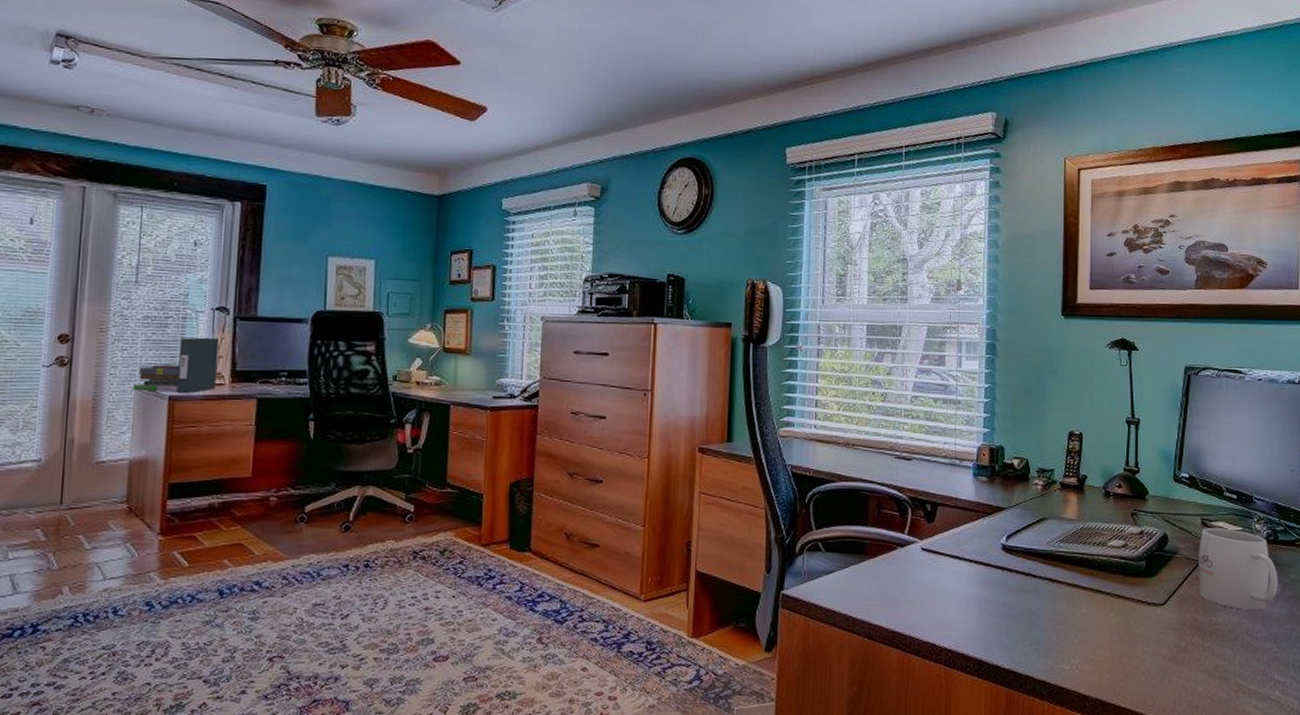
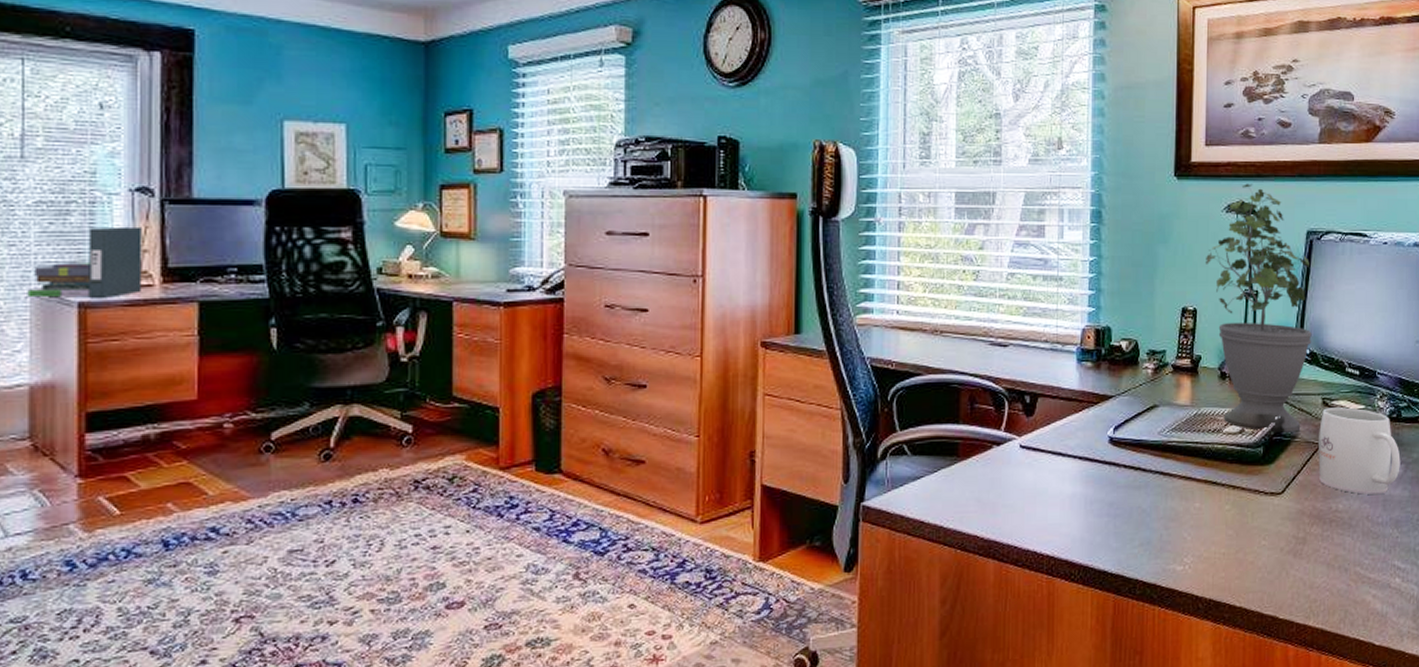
potted plant: none [1090,323,1191,549] -> present [1205,183,1312,433]

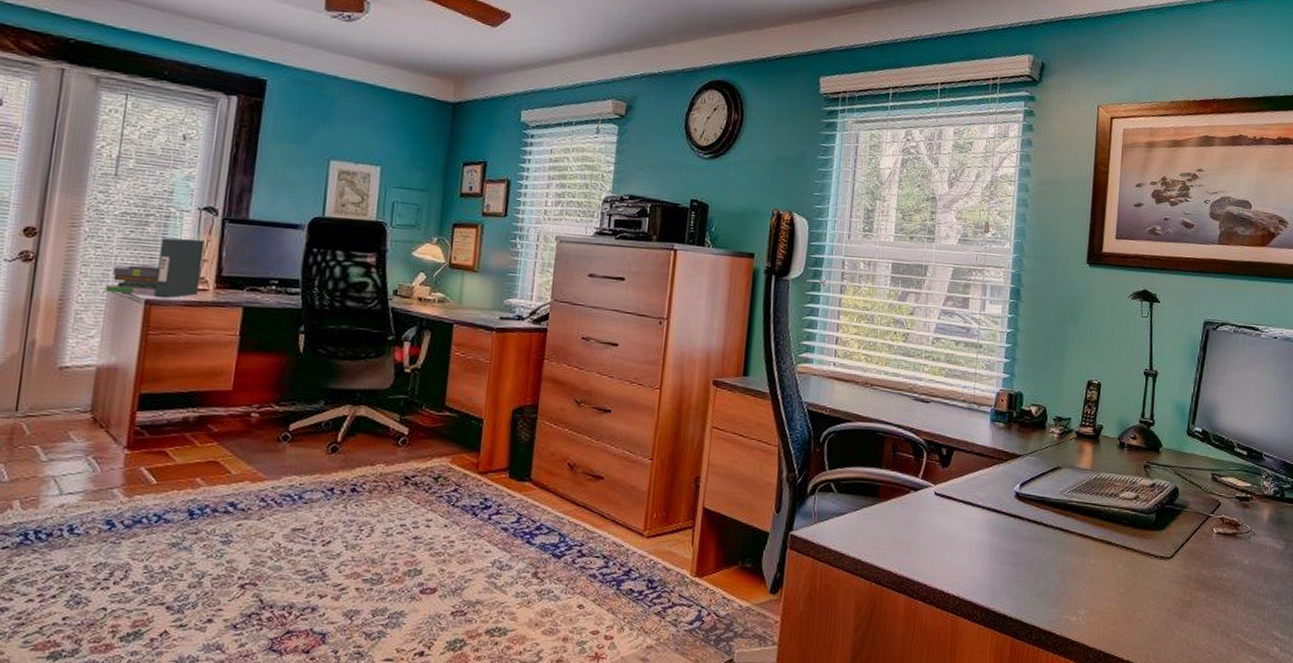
potted plant: present [1205,183,1312,433] -> none [1110,275,1205,503]
mug: present [1317,407,1401,495] -> none [1205,483,1283,568]

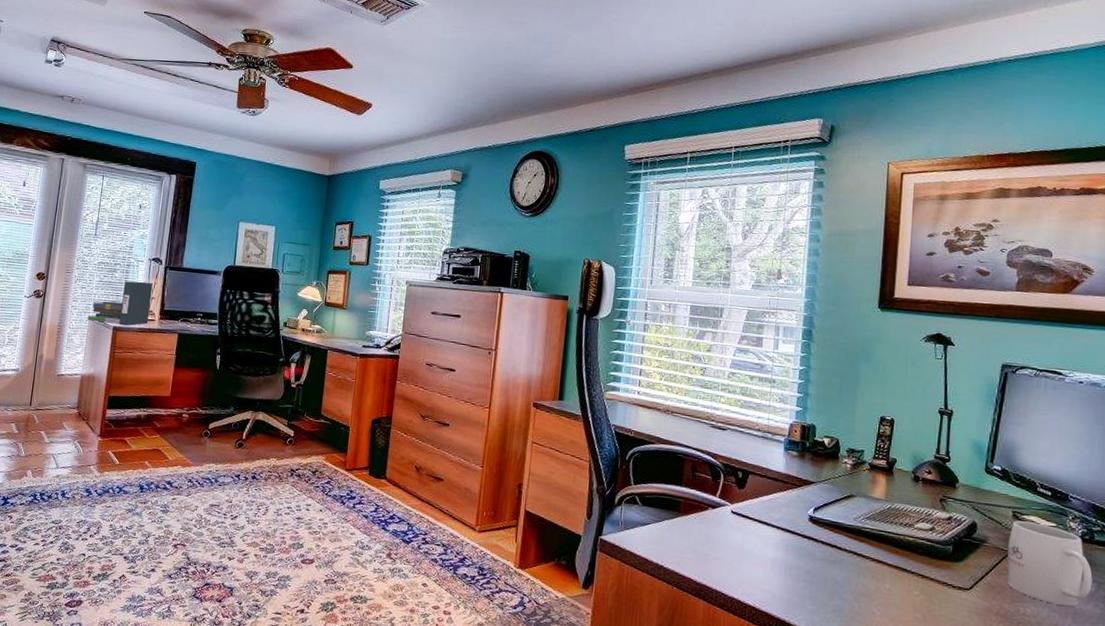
mug: none [1205,483,1283,568] -> present [1007,520,1093,607]

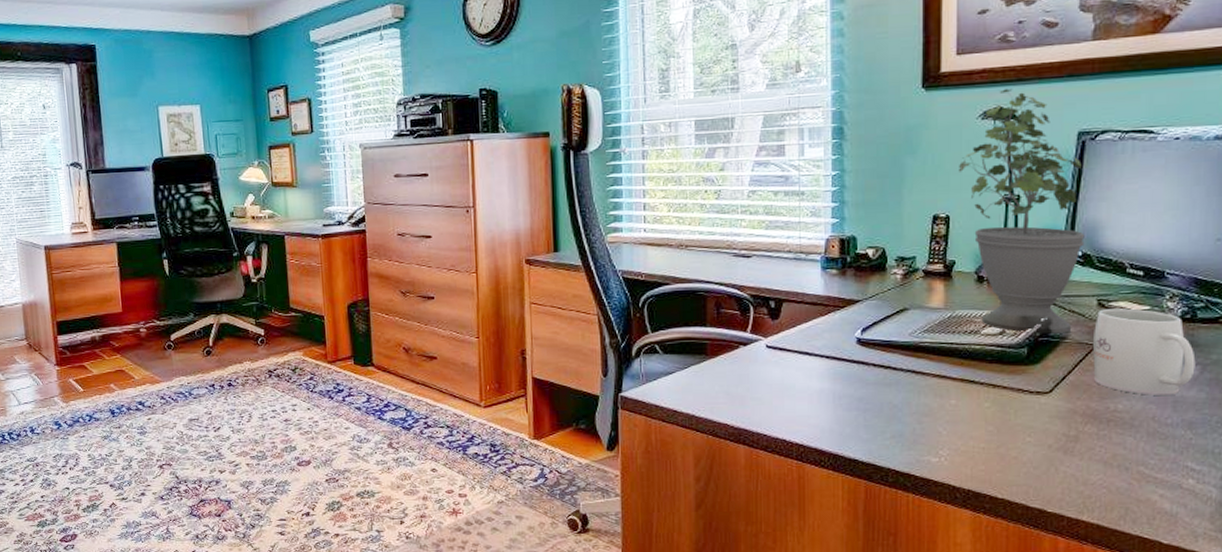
books: present [87,301,123,324] -> none [14,218,51,244]
binder: present [119,281,153,325] -> none [45,191,82,242]
potted plant: none [903,319,1004,537] -> present [958,88,1085,334]

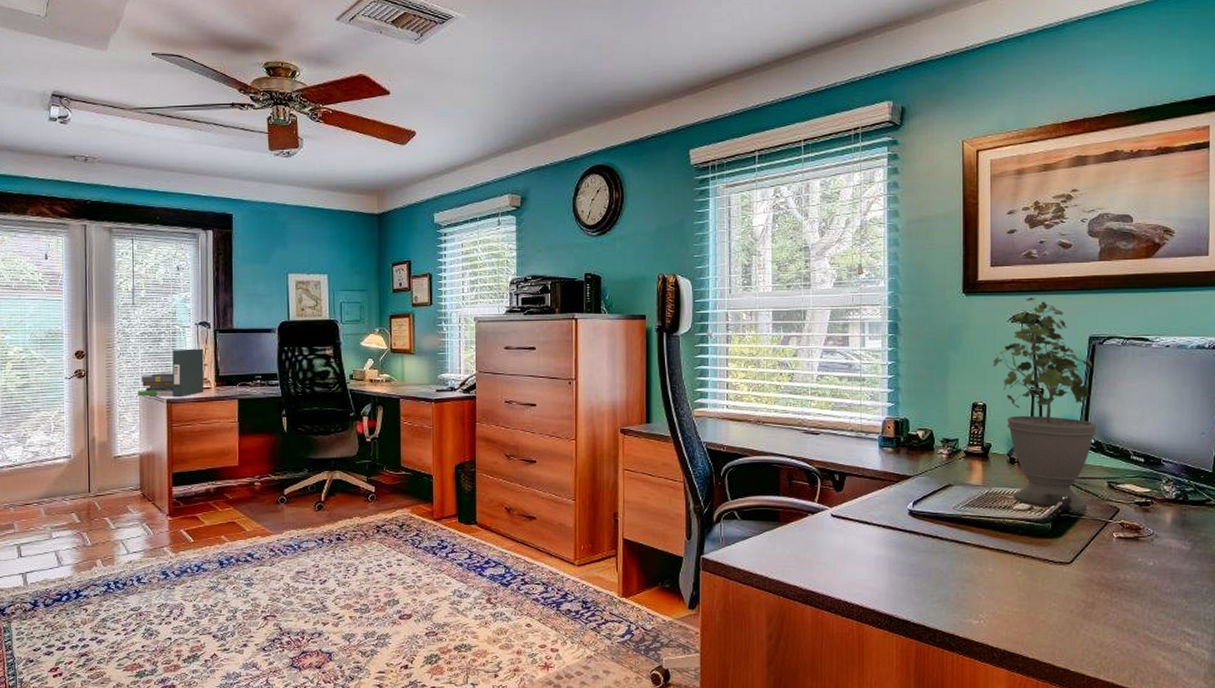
books: none [14,218,51,244] -> present [137,373,174,397]
binder: none [45,191,82,242] -> present [172,348,204,396]
mug: present [1092,308,1196,396] -> none [1104,490,1188,569]

